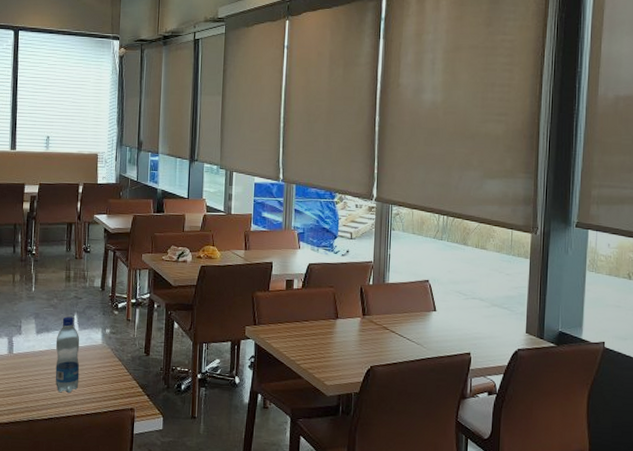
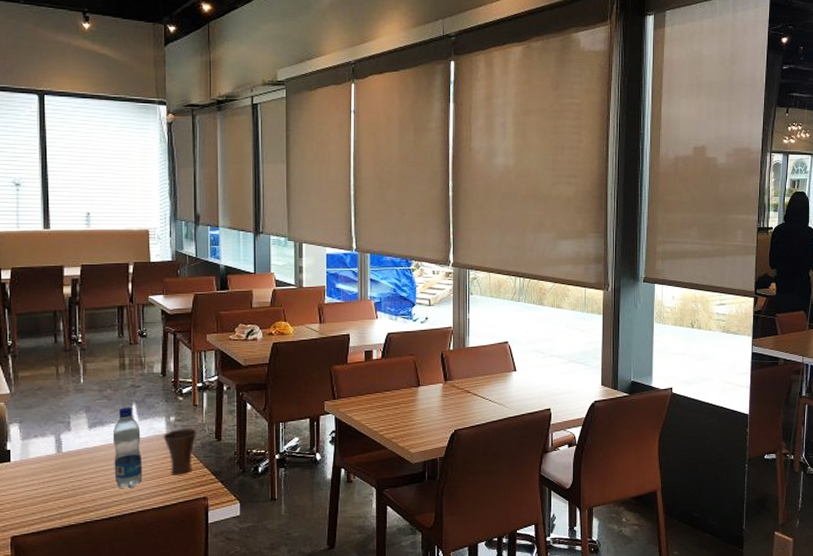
cup: none [99,341,129,385] -> present [163,429,197,475]

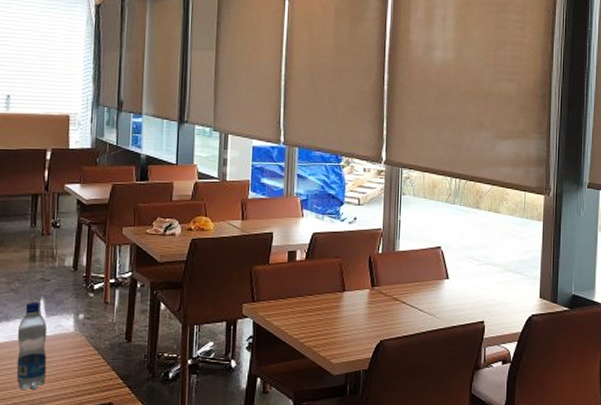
cup: present [163,429,197,475] -> none [70,328,107,378]

